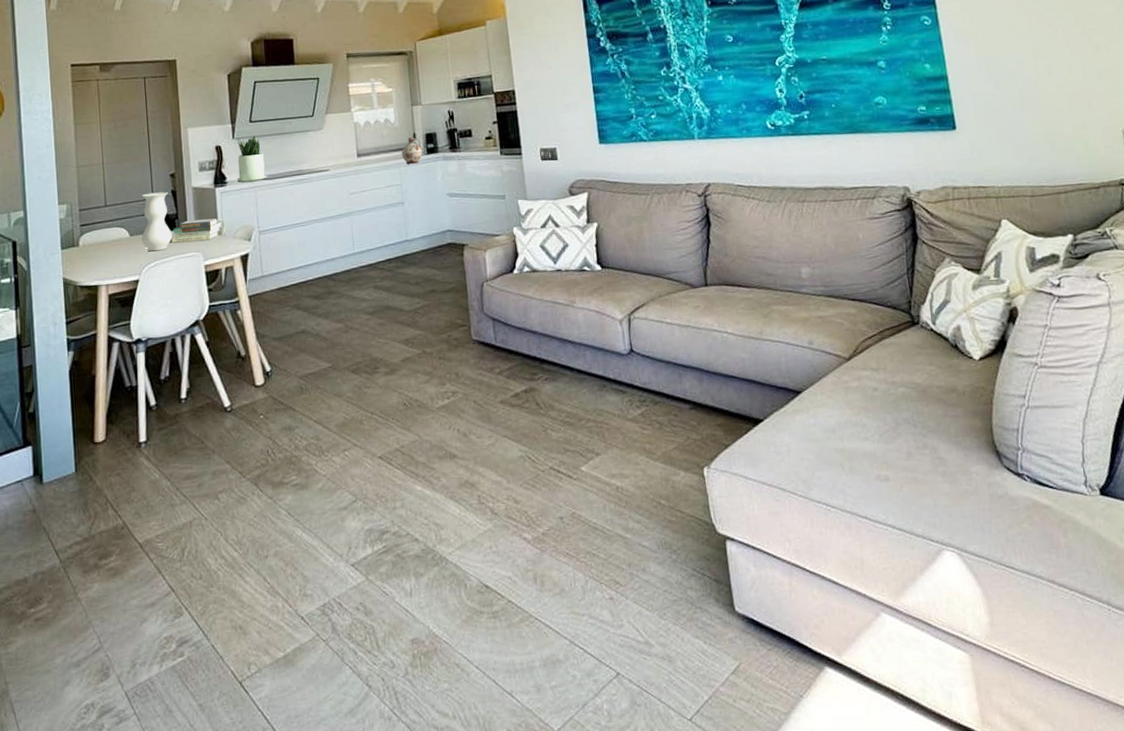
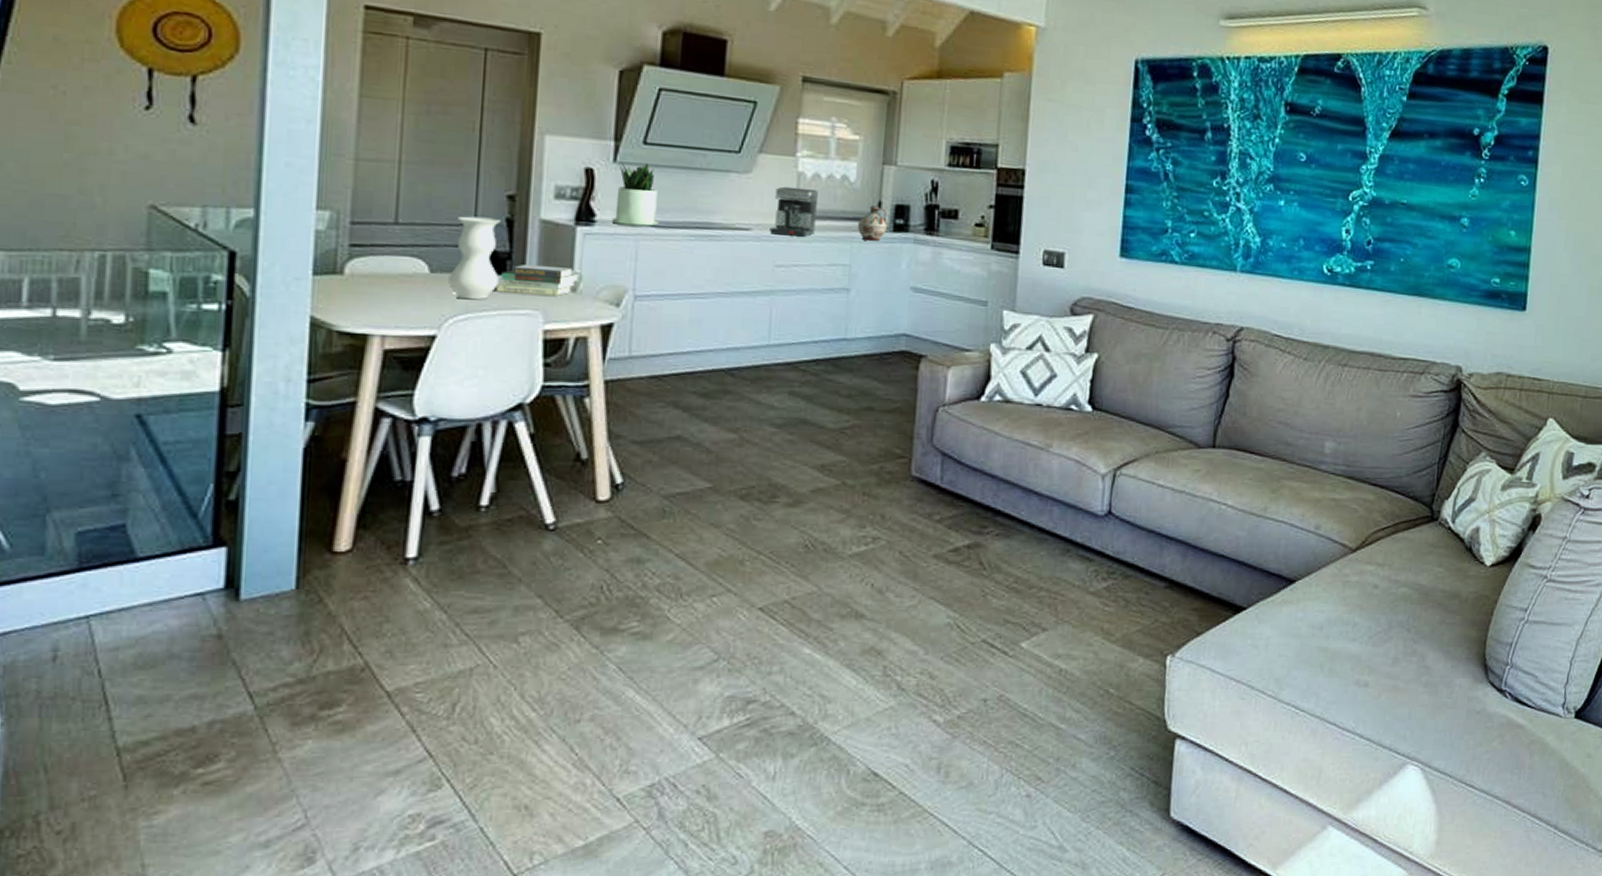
coffee maker: none [341,133,373,171] -> present [769,186,818,237]

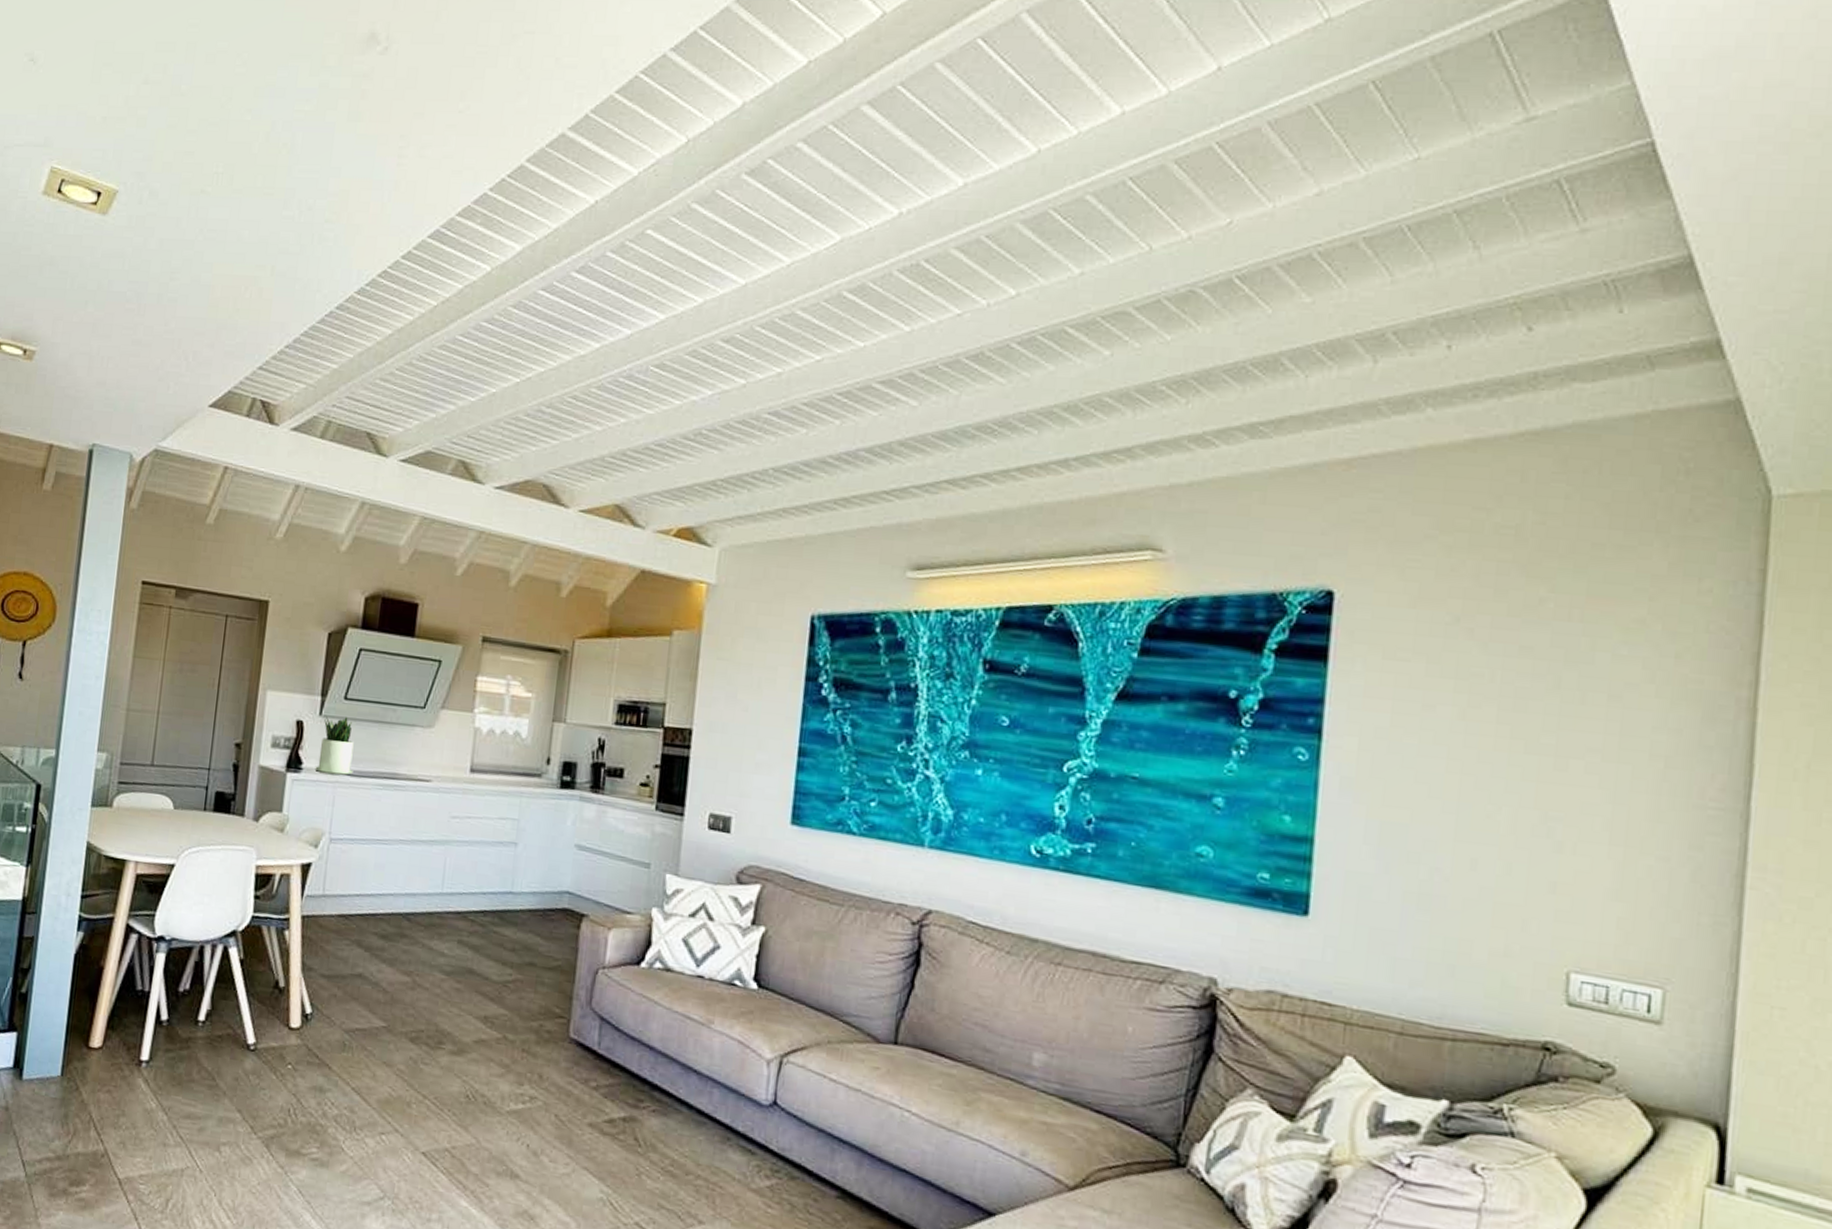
vase: present [447,216,501,300] -> none [186,760,229,835]
books: present [496,263,578,296] -> none [222,804,286,835]
coffee maker: present [769,186,818,237] -> none [447,741,492,790]
ceramic jug: present [858,206,888,242] -> none [527,762,556,798]

